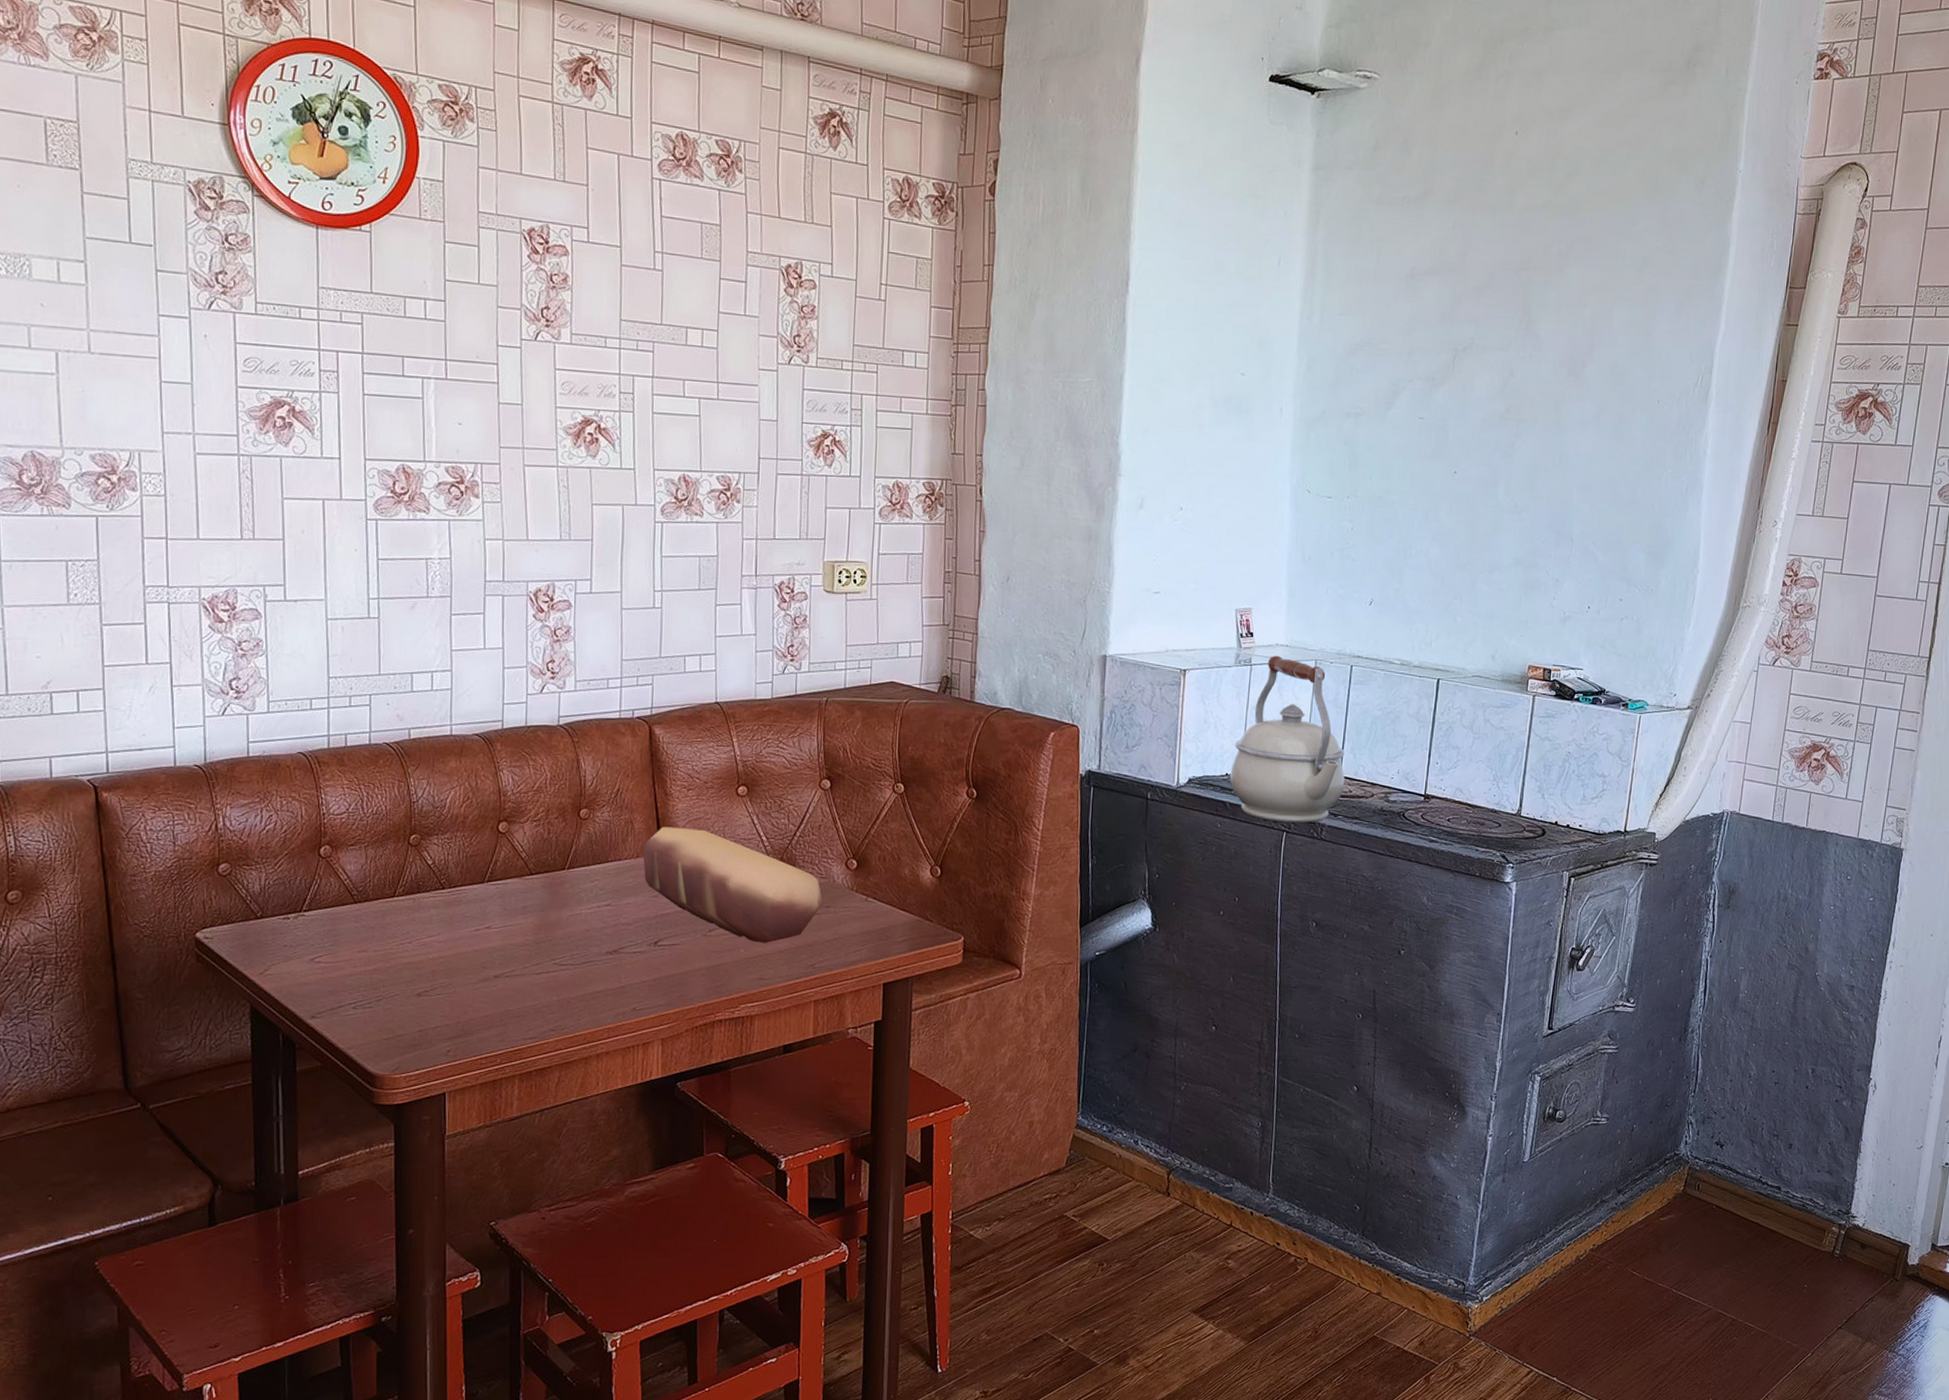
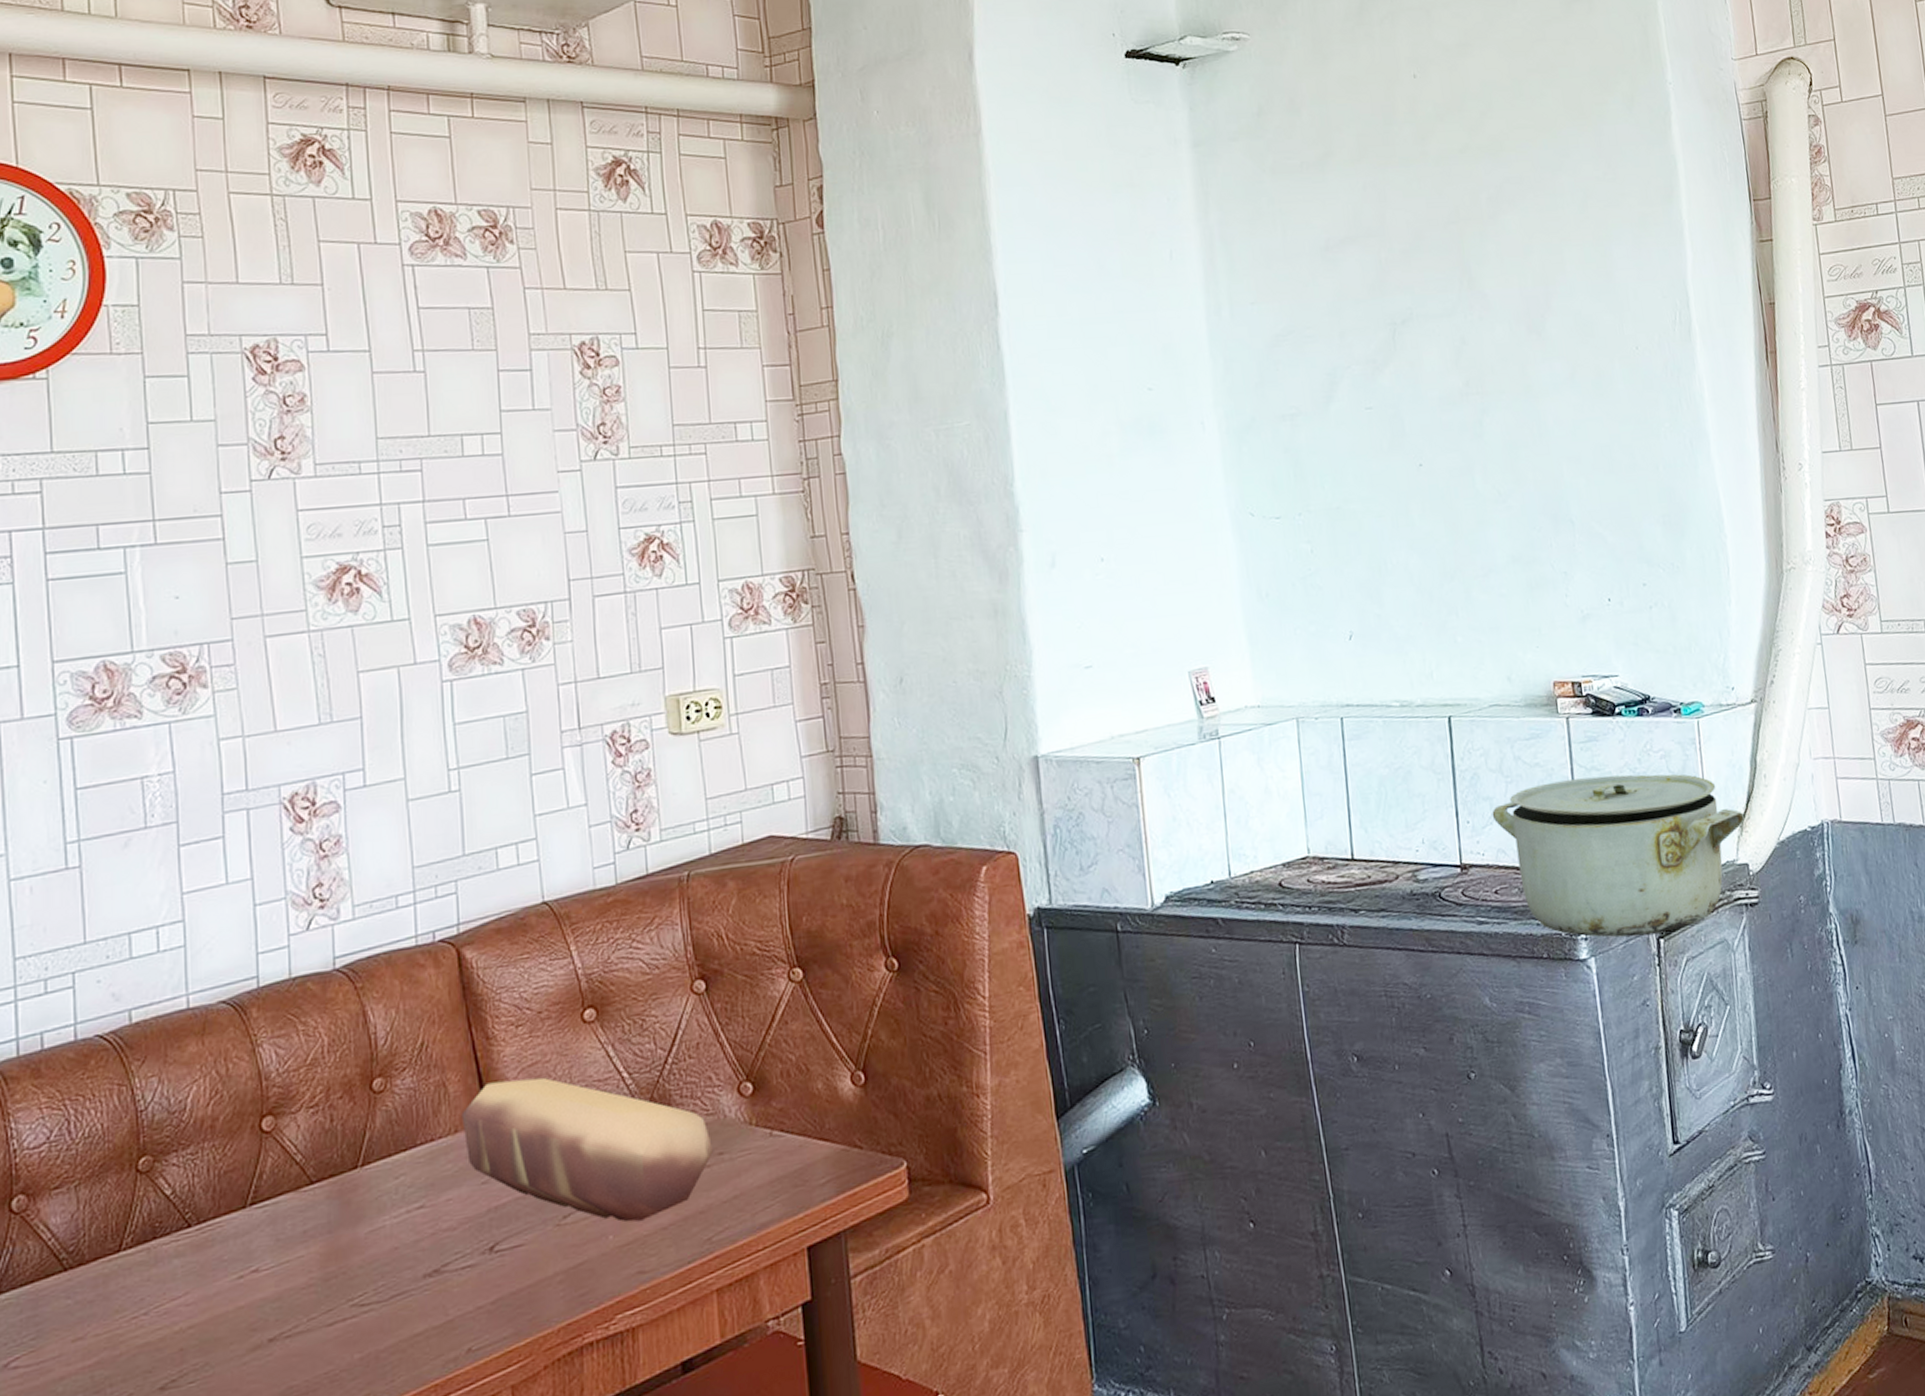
kettle: present [1229,655,1346,823] -> none [1215,720,1361,933]
cooking pot: none [1457,744,1662,874] -> present [1492,774,1745,937]

